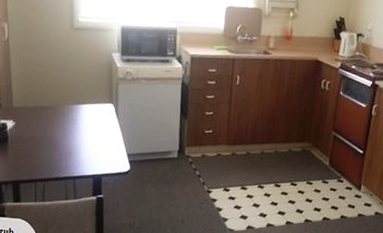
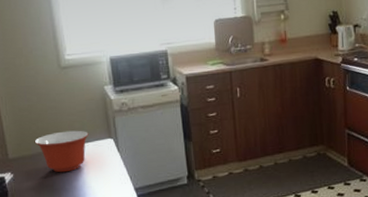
mixing bowl: none [39,89,92,129] -> present [34,130,89,173]

